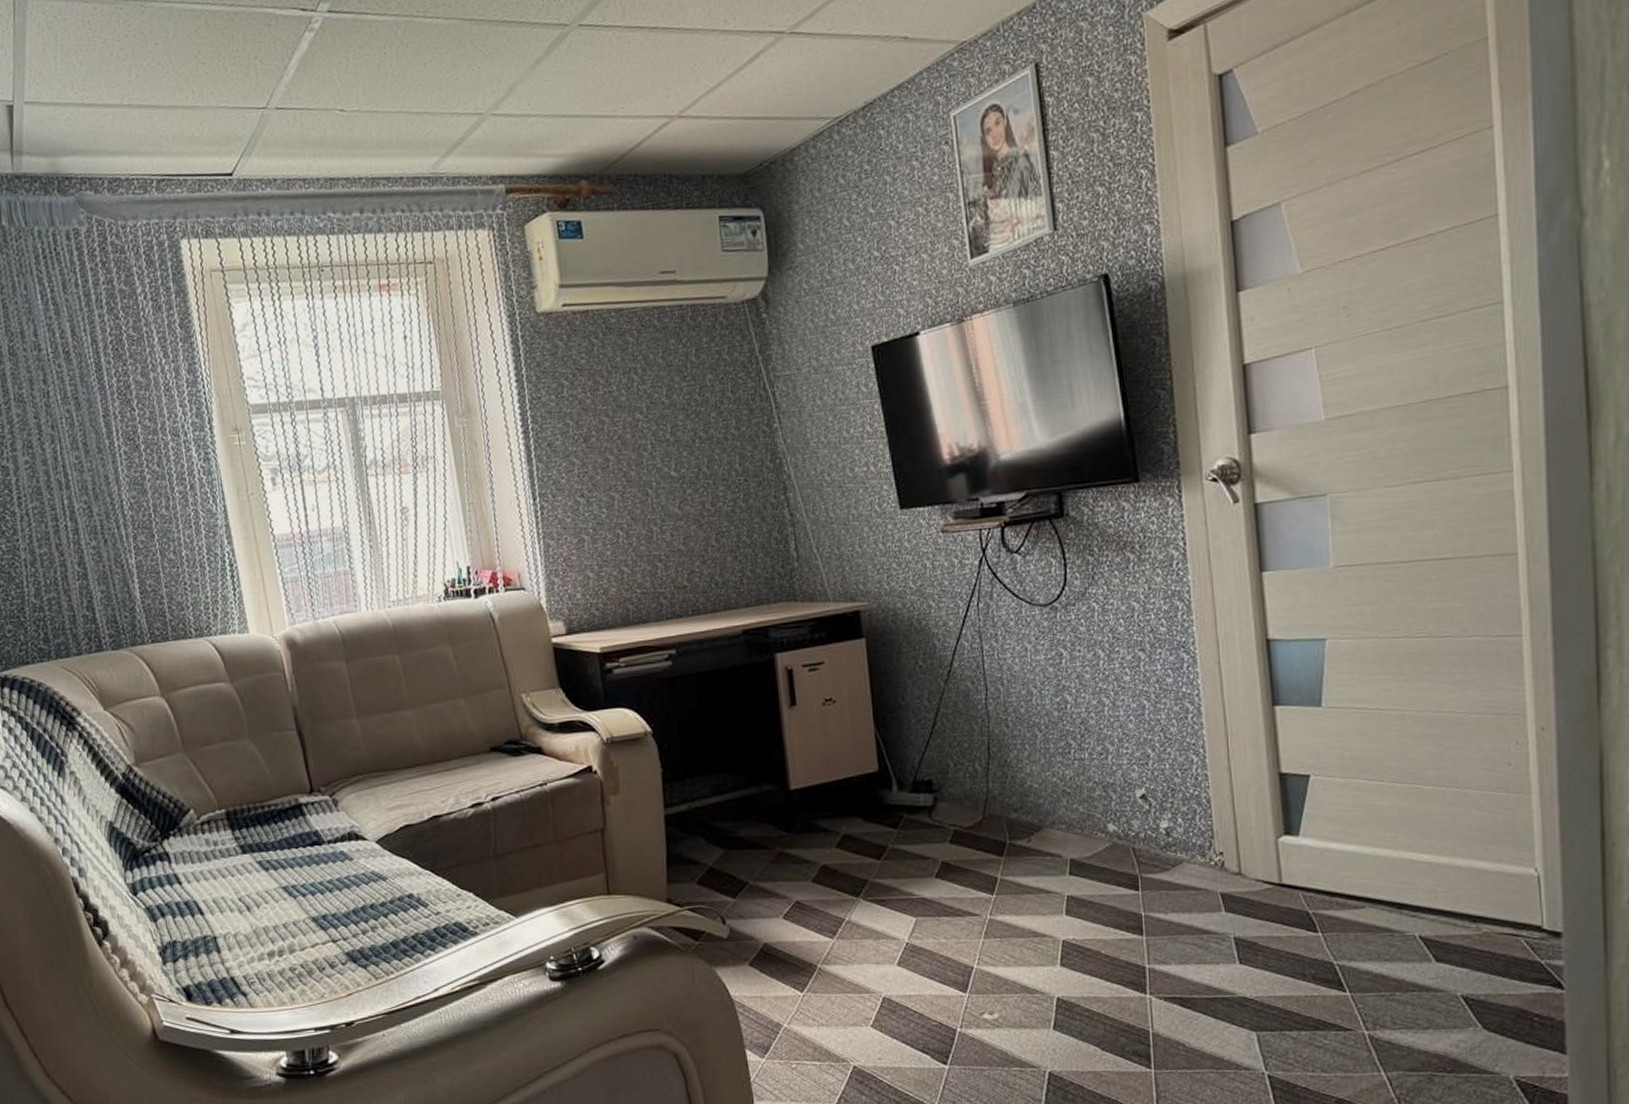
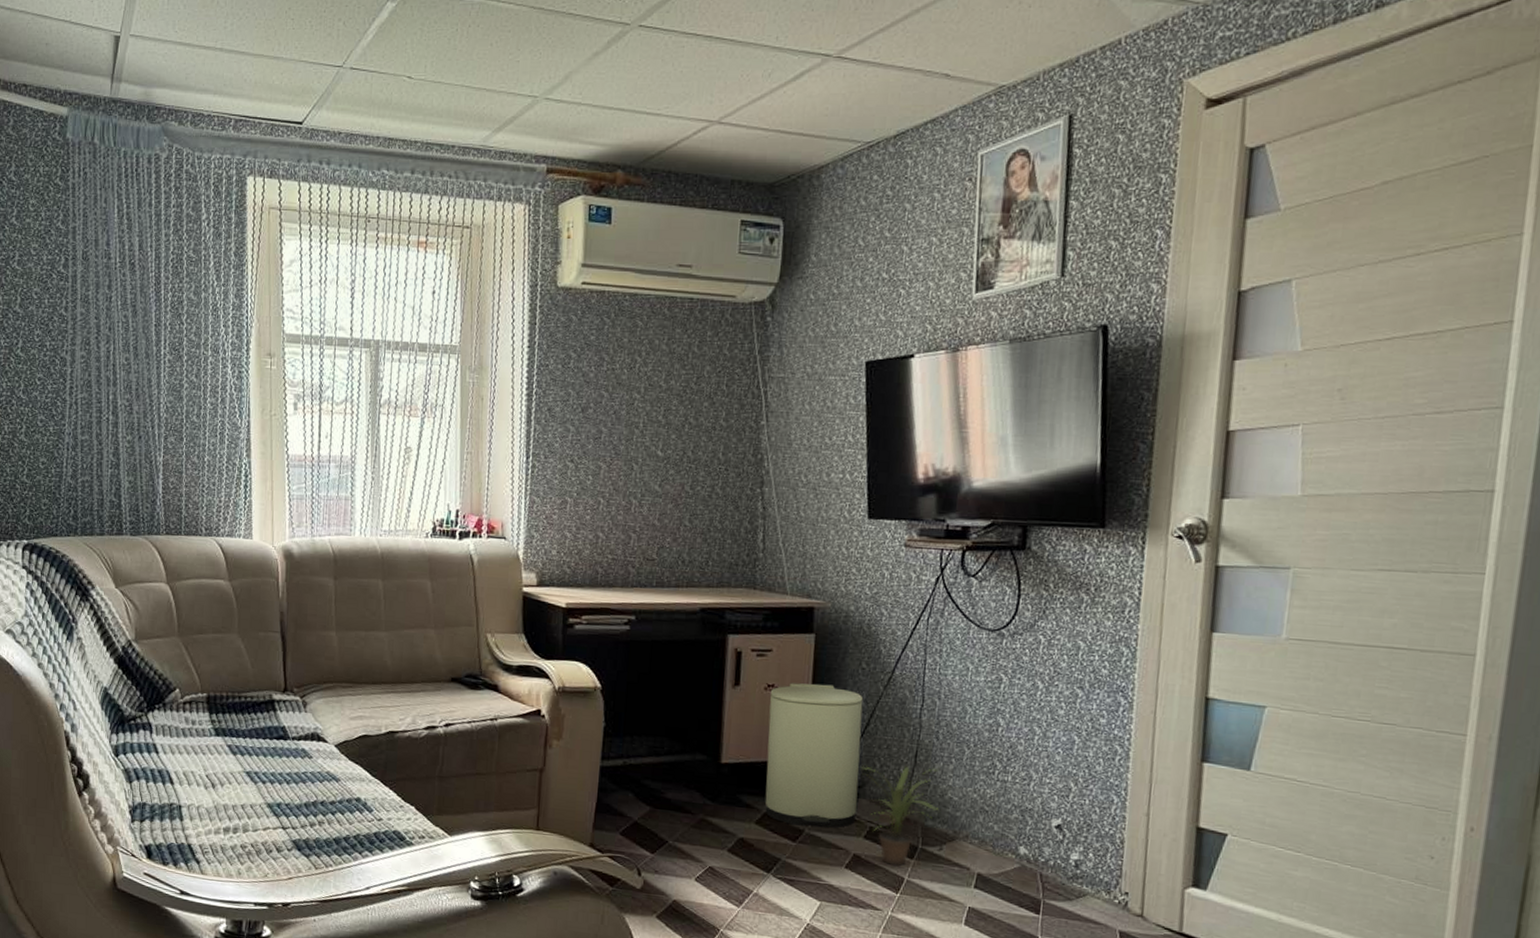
pedal bin: none [828,688,938,842] -> present [765,682,864,828]
potted plant: none [935,758,1021,867] -> present [861,766,940,866]

